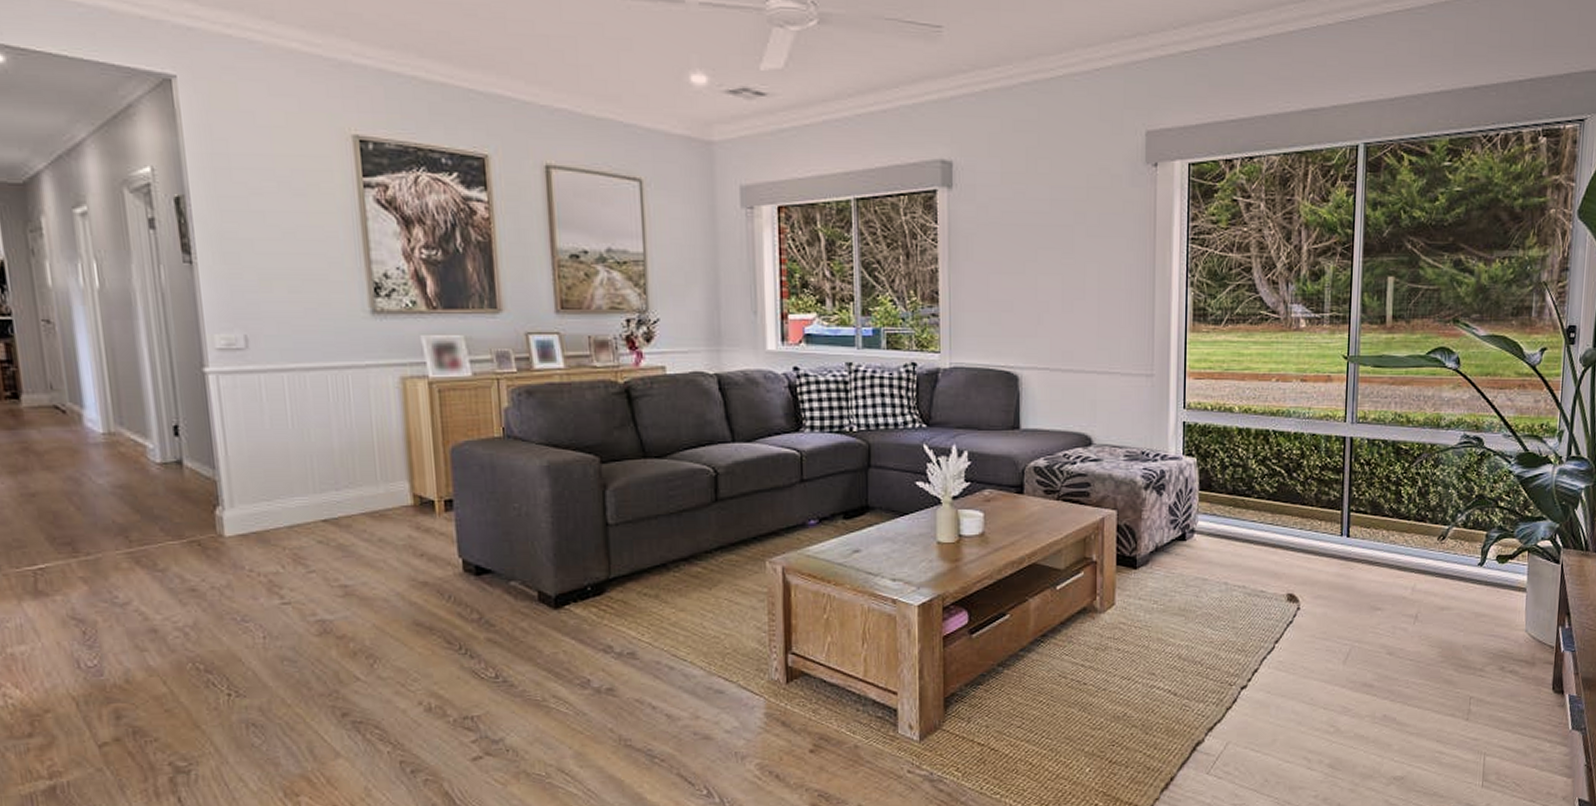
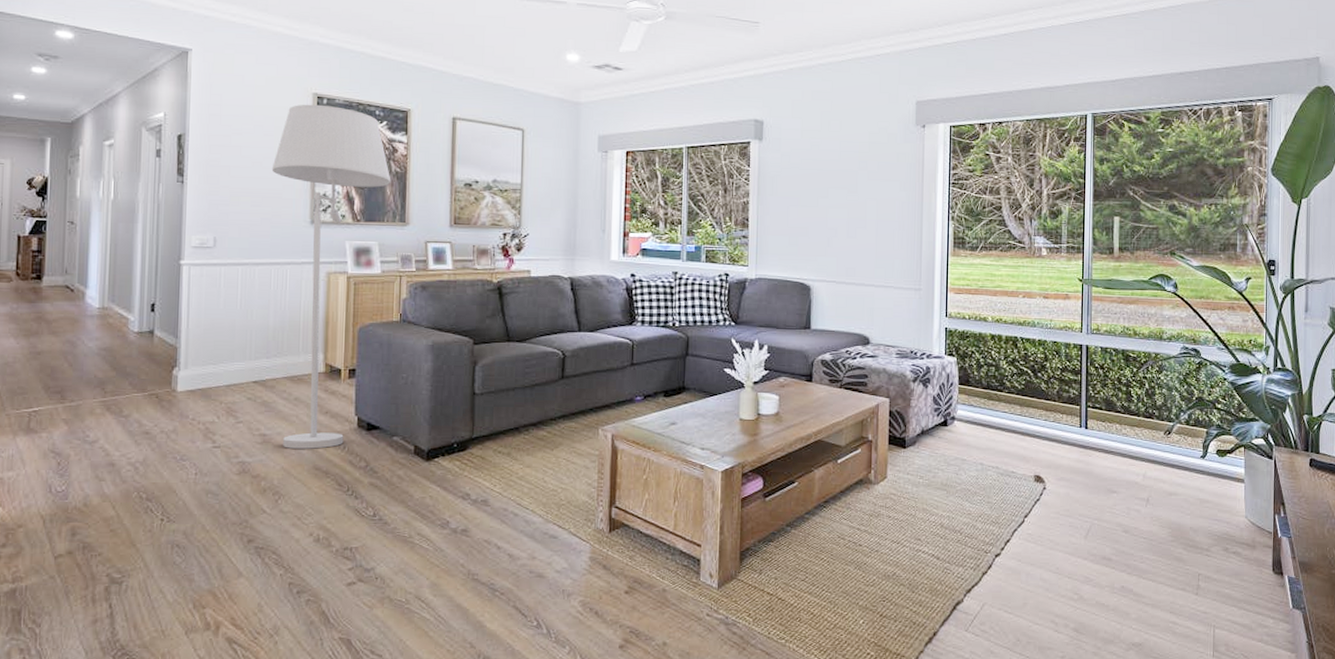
floor lamp: none [309,150,473,601] -> present [271,104,391,449]

